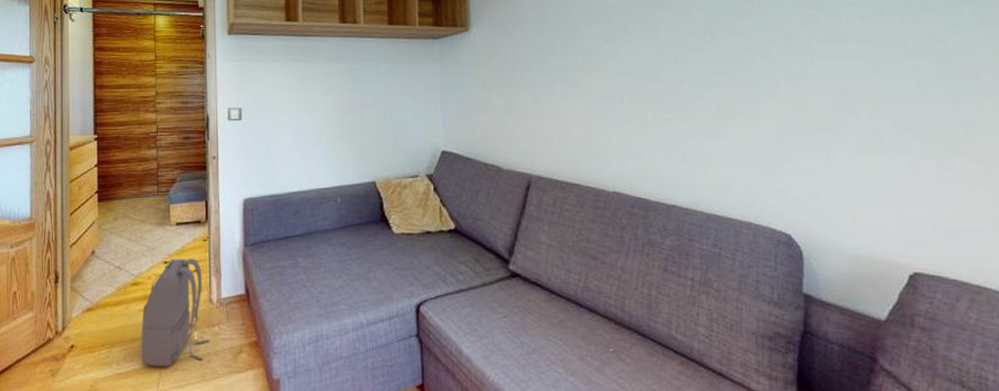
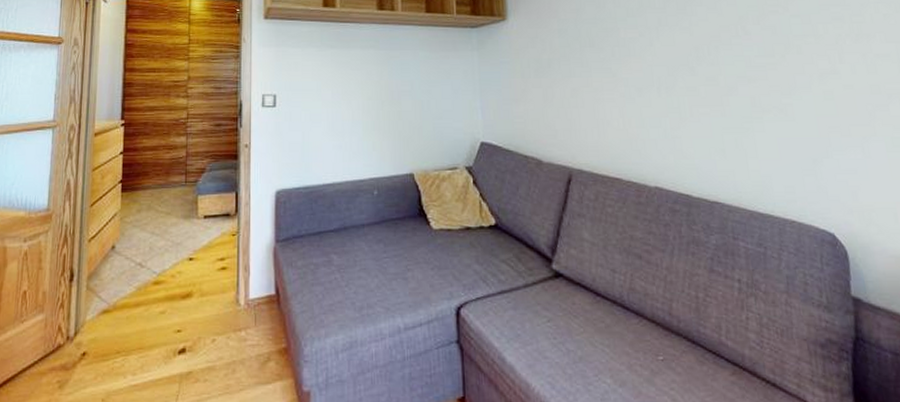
backpack: present [141,258,209,367] -> none [159,255,235,377]

